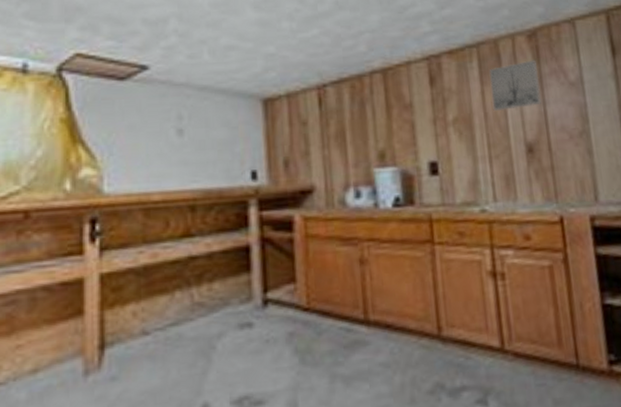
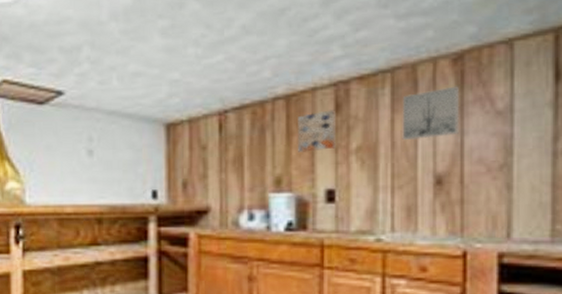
wall art: none [396,83,434,126] -> present [298,110,337,153]

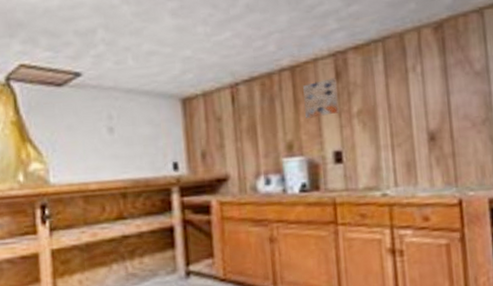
wall art: present [402,86,460,140] -> none [393,51,445,102]

